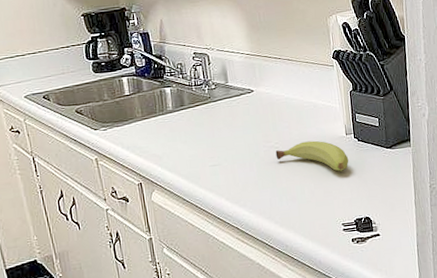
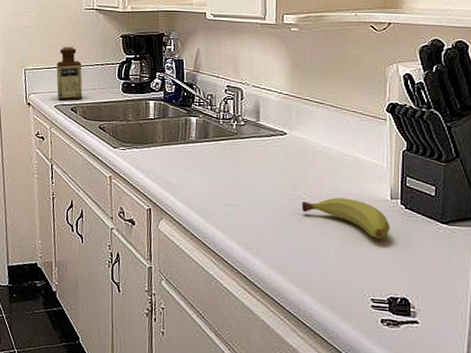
bottle: none [19,31,53,90] -> present [56,46,83,101]

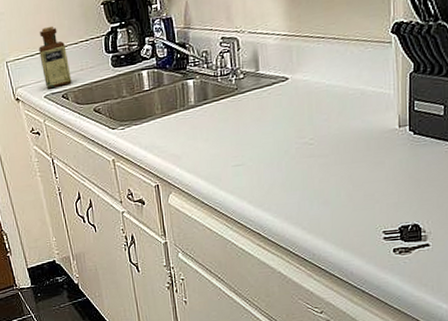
fruit: present [301,197,390,239] -> none [309,135,400,171]

